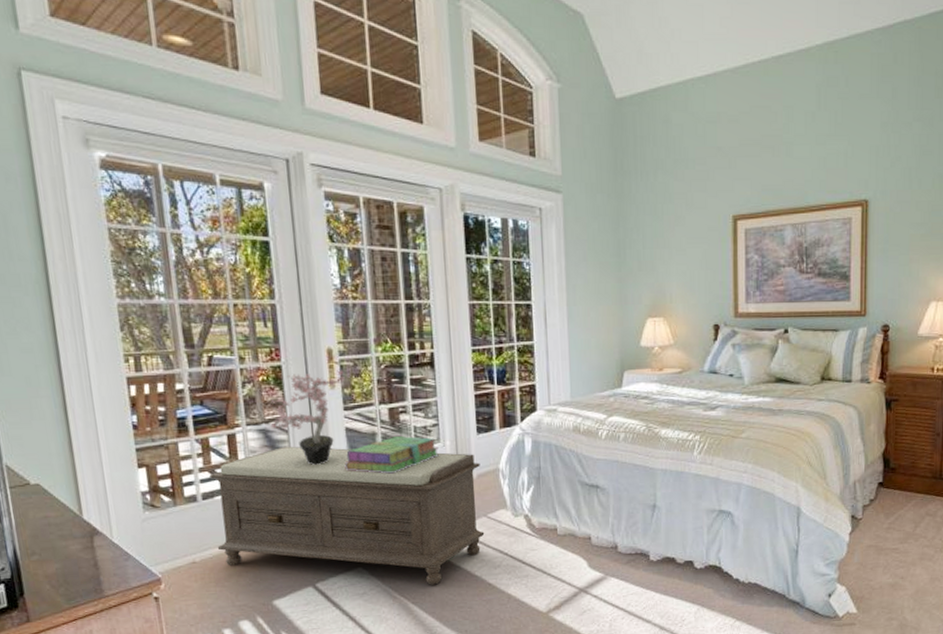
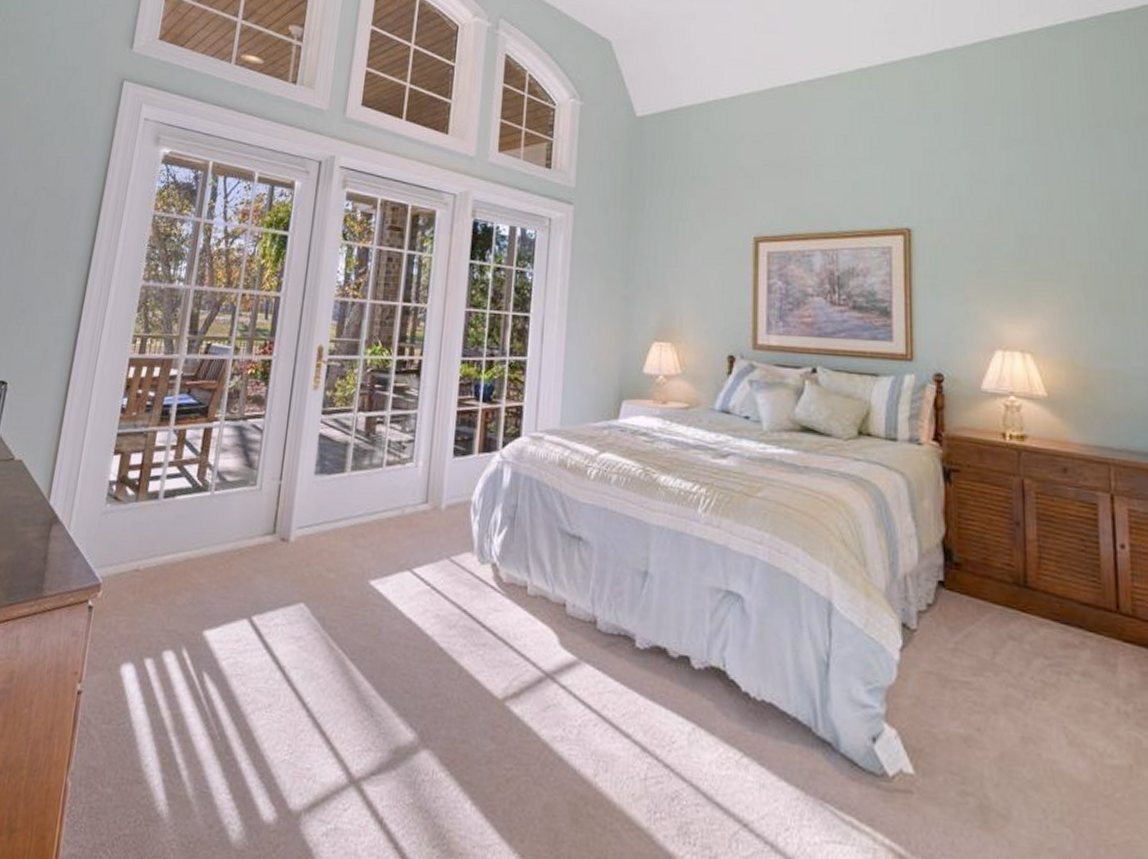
bench: present [209,446,485,585] -> none [163,447,452,640]
potted plant: present [266,370,346,465] -> none [247,370,331,473]
stack of books: present [344,436,439,474] -> none [310,450,410,493]

